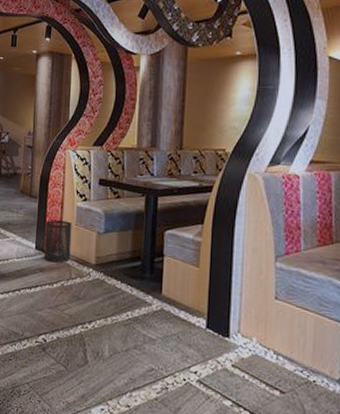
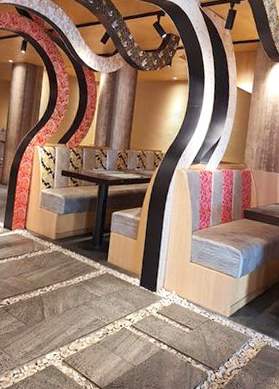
trash can: present [43,220,72,263] -> none [10,203,37,239]

